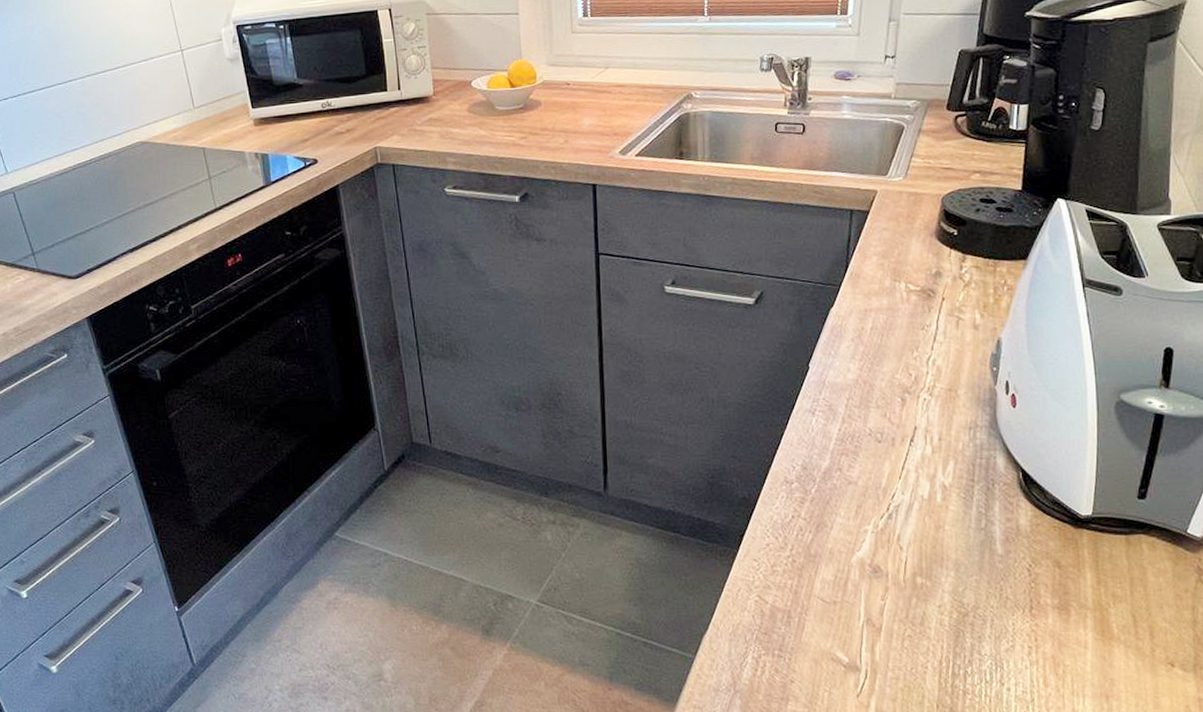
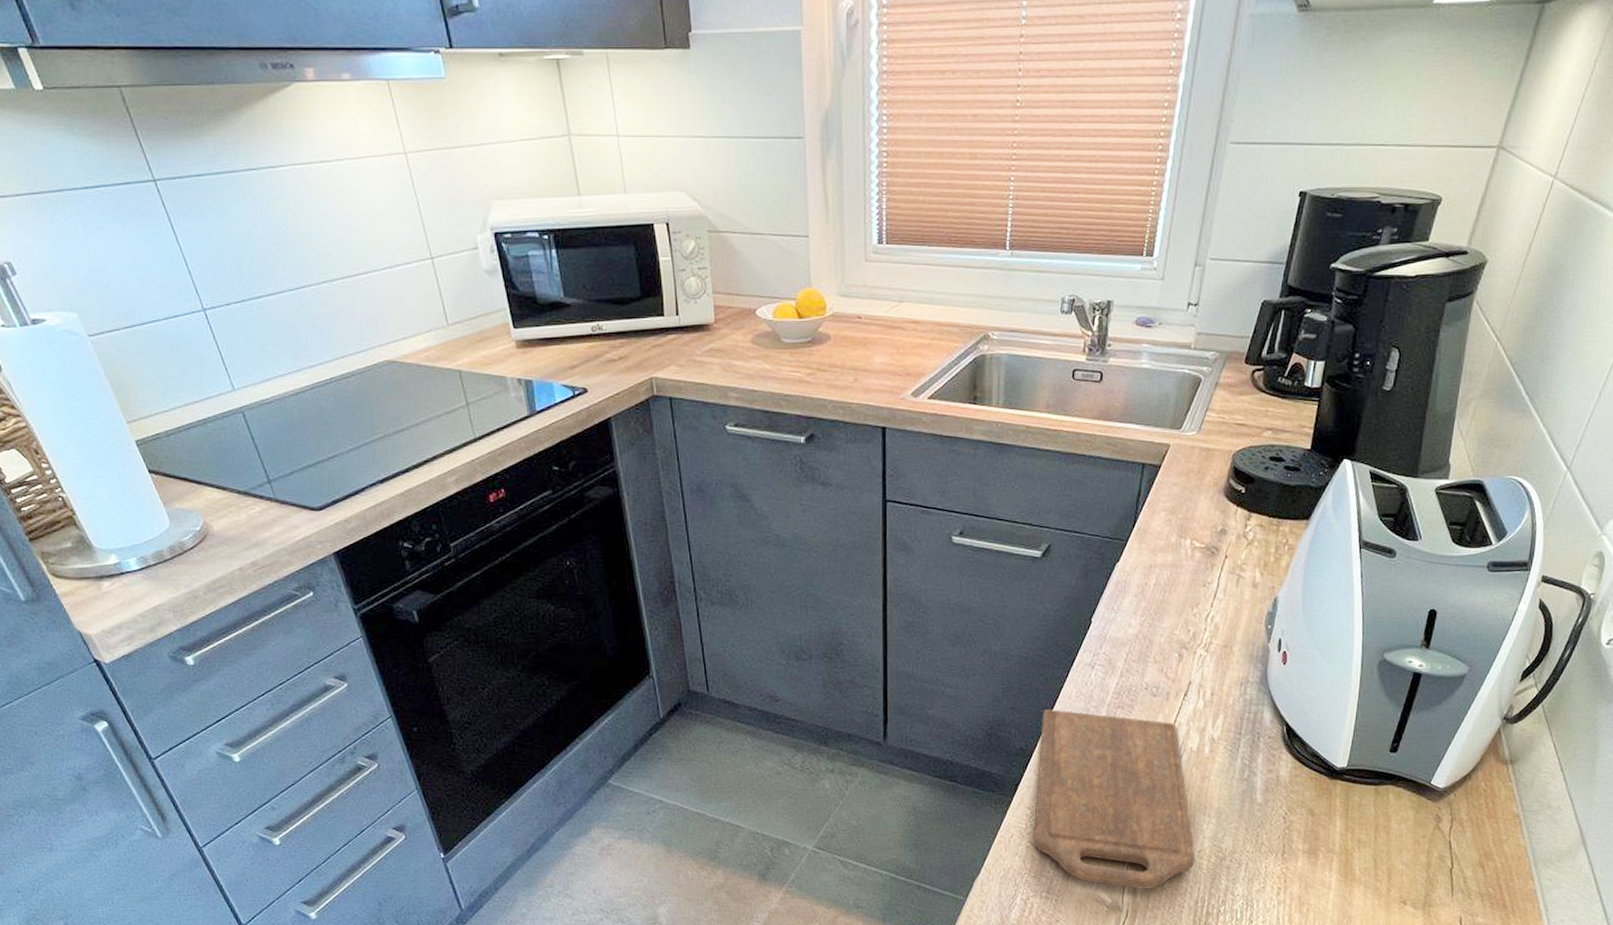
cutting board: none [762,457,936,648] -> present [1034,709,1195,890]

